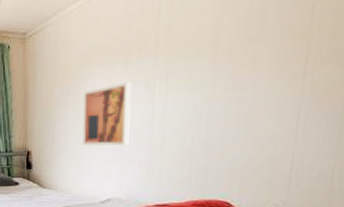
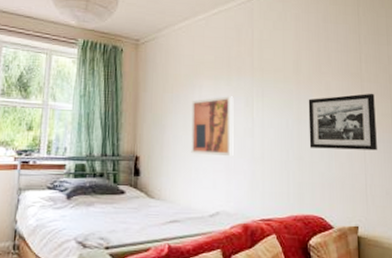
picture frame: none [221,56,326,131] -> present [308,93,377,151]

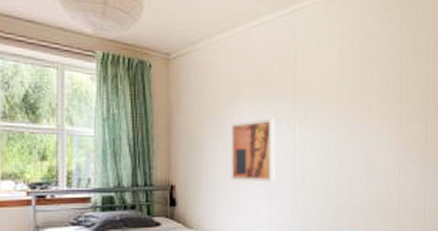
picture frame: present [308,93,377,151] -> none [349,114,412,171]

